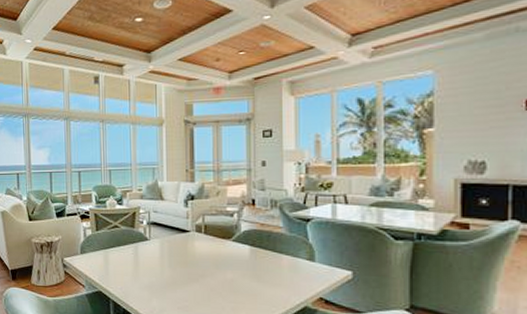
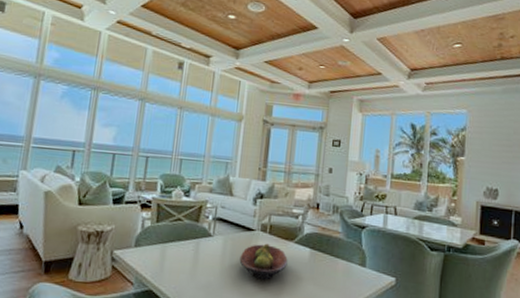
fruit bowl: none [178,243,227,279] -> present [239,243,288,280]

